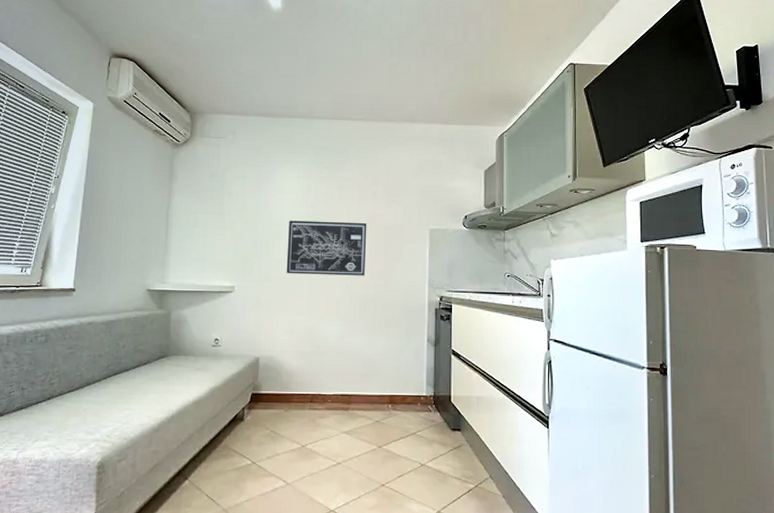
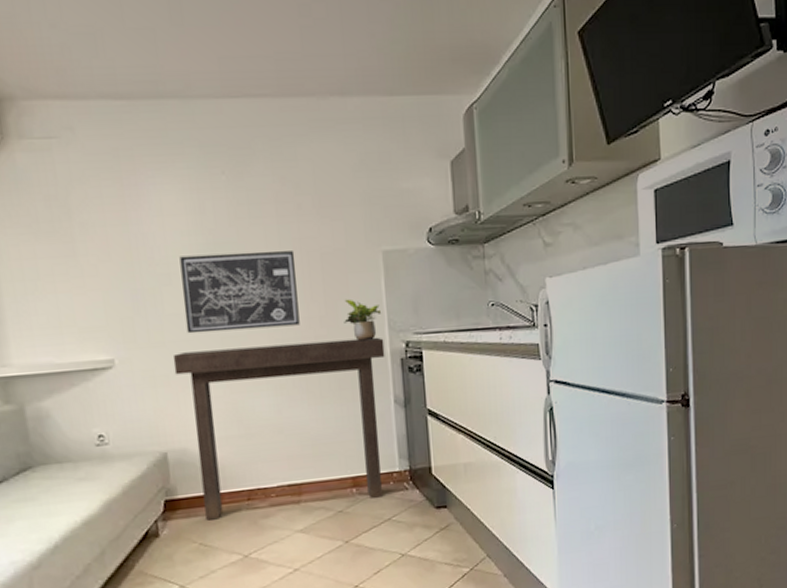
console table: none [273,287,424,415] -> present [172,337,385,521]
potted plant: none [396,261,425,293] -> present [344,299,382,342]

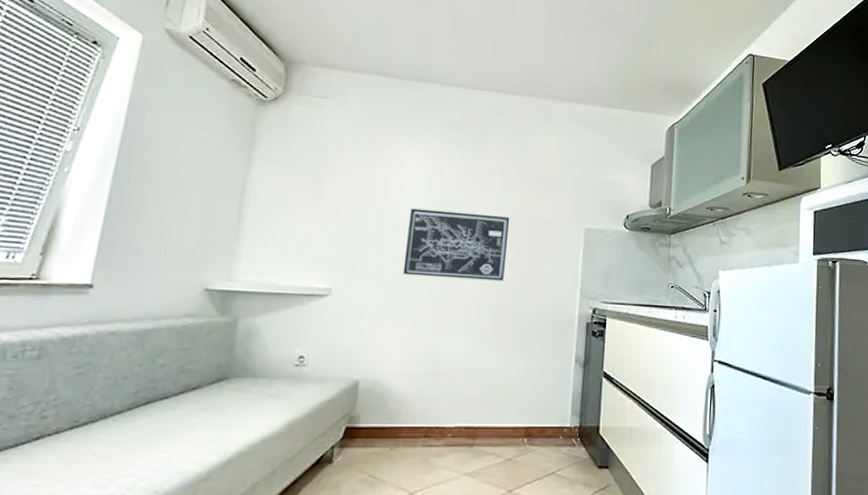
console table: present [172,337,385,521] -> none [381,291,575,452]
potted plant: present [344,299,382,342] -> none [542,264,576,303]

